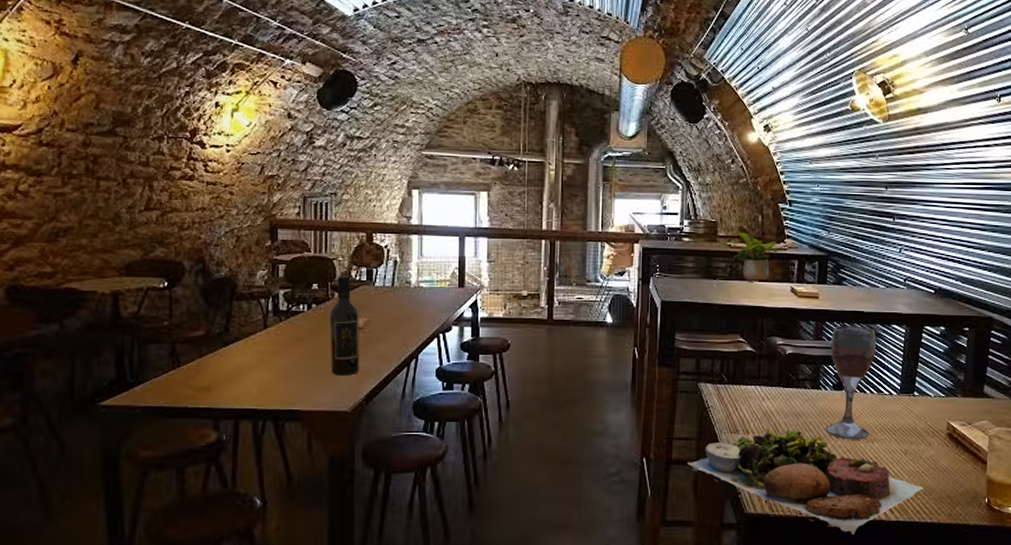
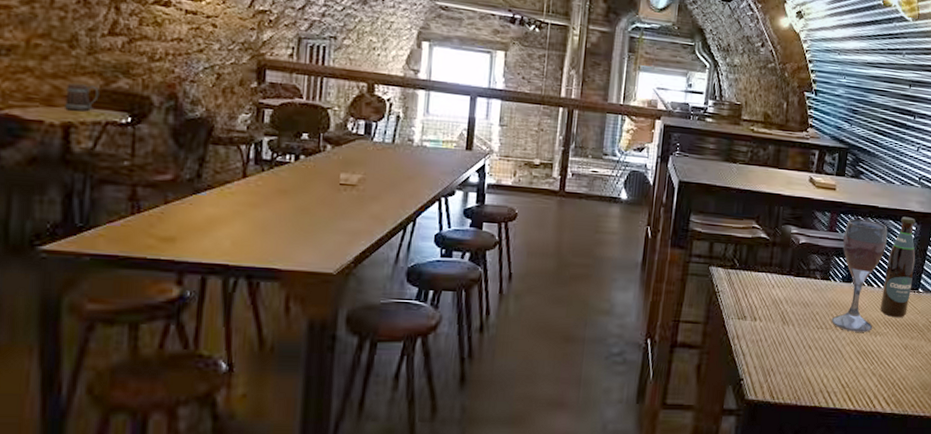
beer mug: none [113,256,140,281] -> present [65,83,99,112]
wine bottle: present [330,276,360,376] -> none [317,127,354,235]
food platter: present [687,428,924,535] -> none [692,316,920,425]
potted plant: present [732,232,778,282] -> none [754,117,800,169]
bottle: none [874,320,908,422] -> present [879,217,916,317]

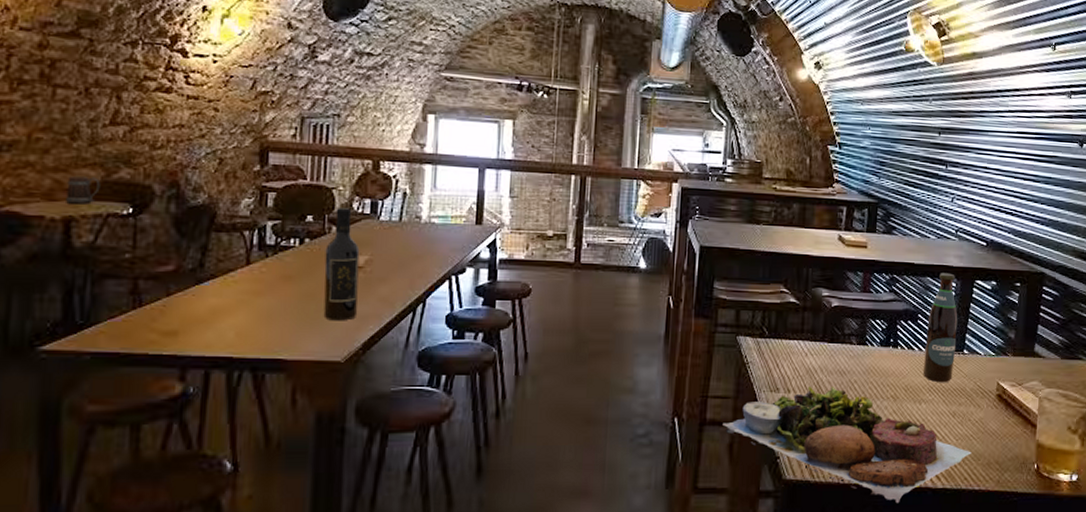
wine bottle: none [317,127,354,235] -> present [323,208,360,321]
food platter: none [692,316,920,425] -> present [723,387,972,504]
cup: present [831,219,888,332] -> none [871,278,927,400]

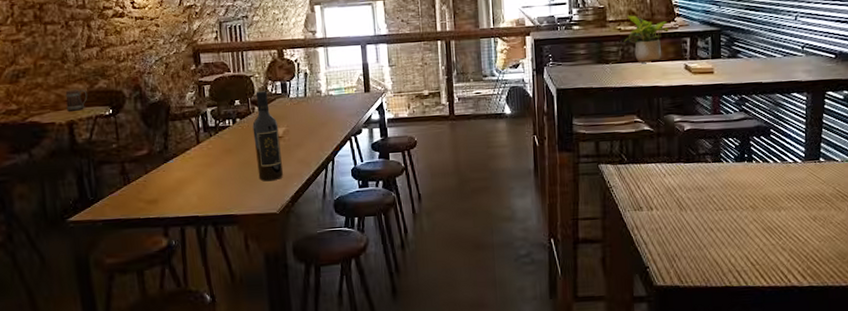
food platter: present [723,387,972,504] -> none [594,202,836,302]
potted plant: none [777,174,826,228] -> present [623,15,669,63]
bottle: present [922,273,958,382] -> none [779,88,812,190]

